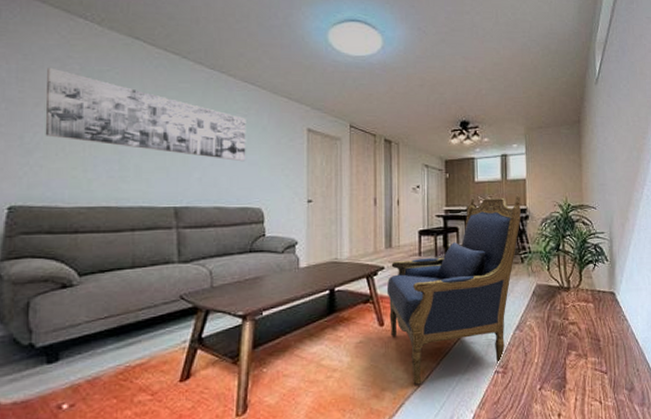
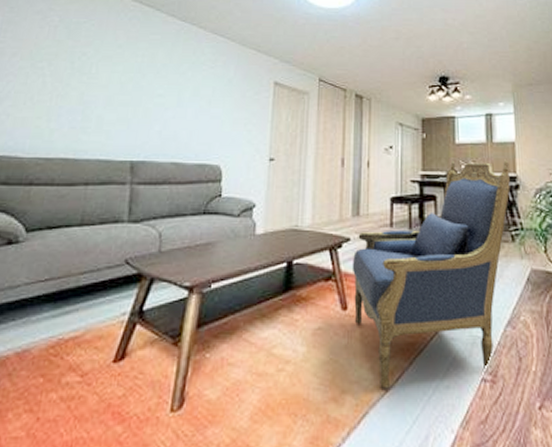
wall art: present [45,67,246,162] -> none [17,19,213,115]

